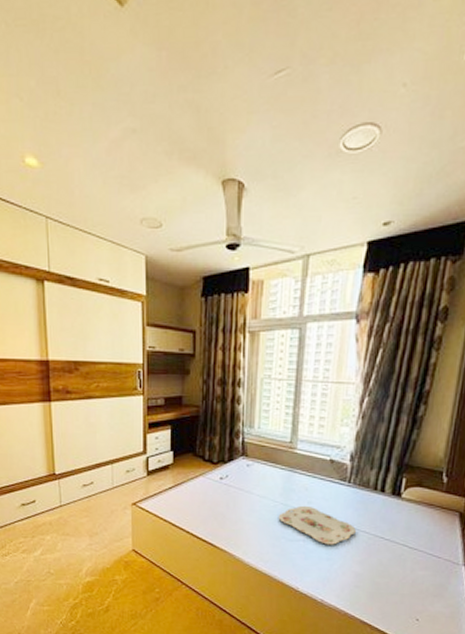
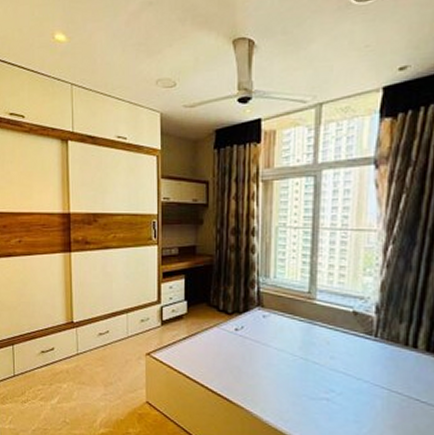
serving tray: present [278,505,356,545] -> none [298,360,386,406]

